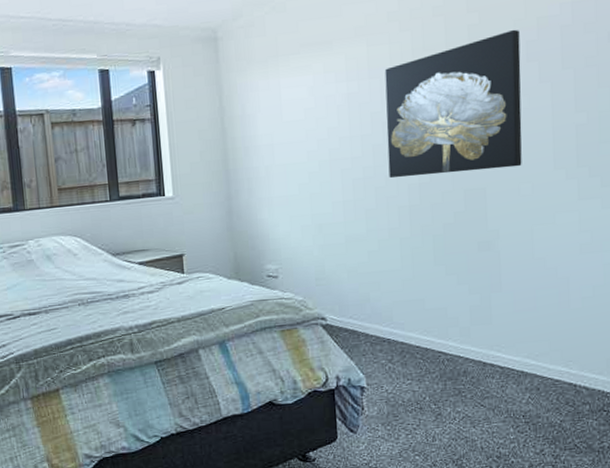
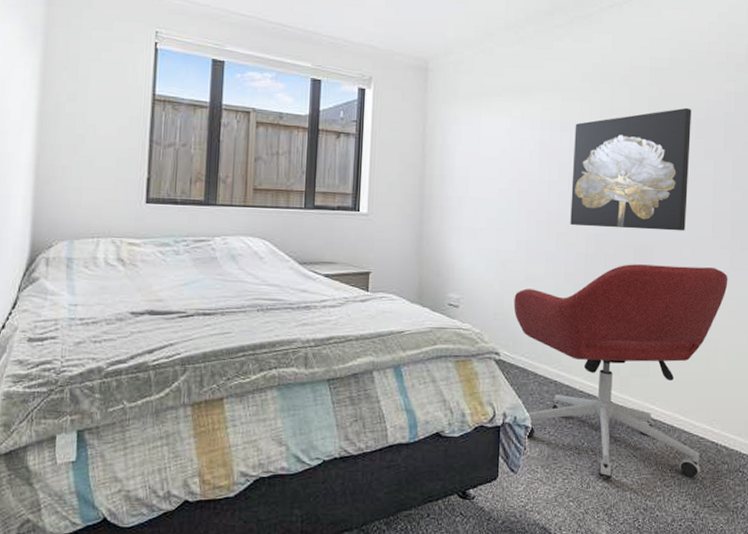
office chair: none [335,201,577,431] -> present [514,264,728,480]

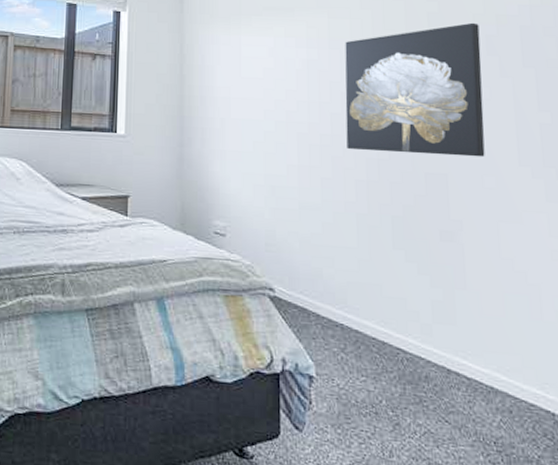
office chair: present [514,264,728,480] -> none [287,193,546,454]

